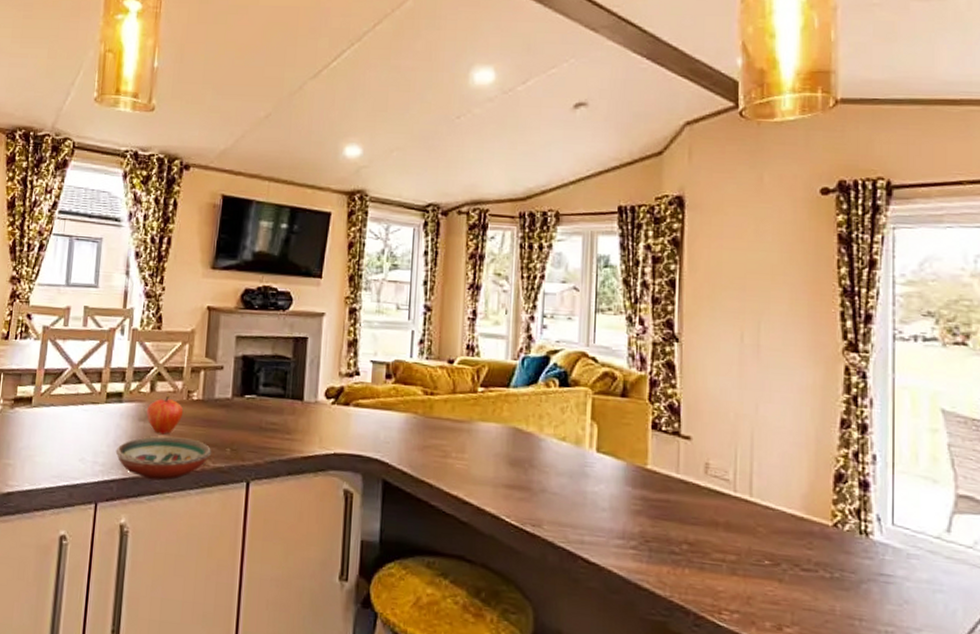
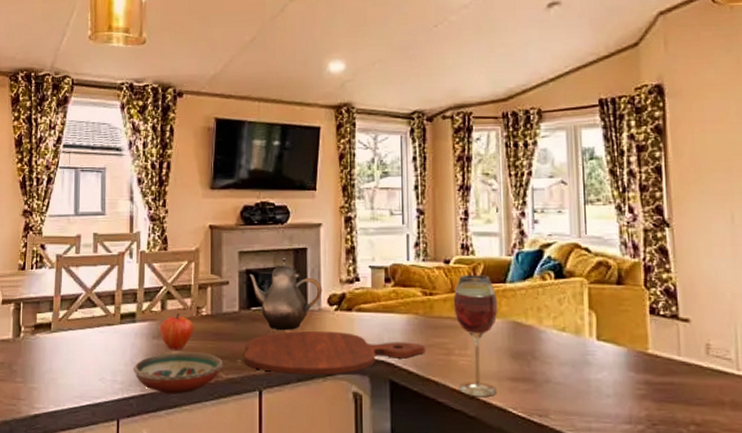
cutting board: none [232,422,422,471] -> present [243,330,425,376]
teapot: none [244,345,321,421] -> present [248,257,323,330]
wineglass: none [453,376,500,503] -> present [453,275,498,396]

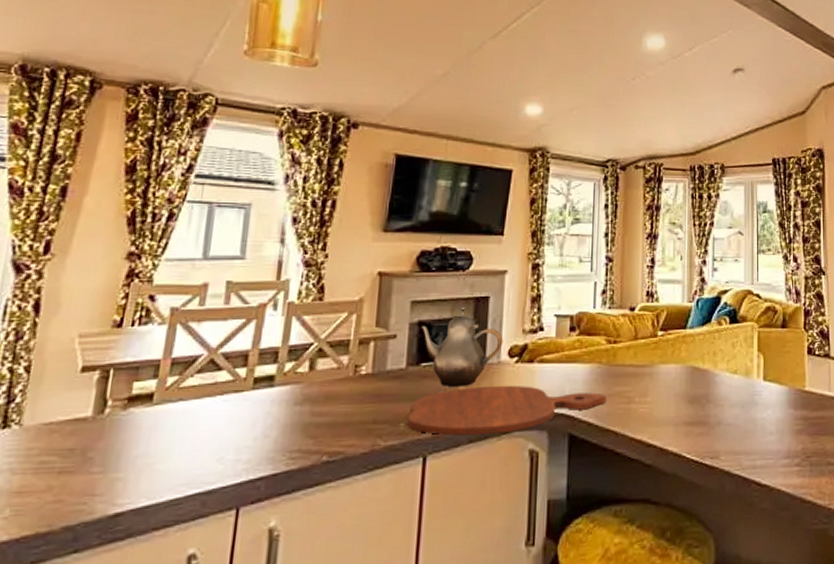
decorative bowl: present [133,352,224,395] -> none [264,418,383,471]
fruit: present [159,313,194,350] -> none [303,373,350,418]
wineglass: present [453,275,498,396] -> none [636,322,678,444]

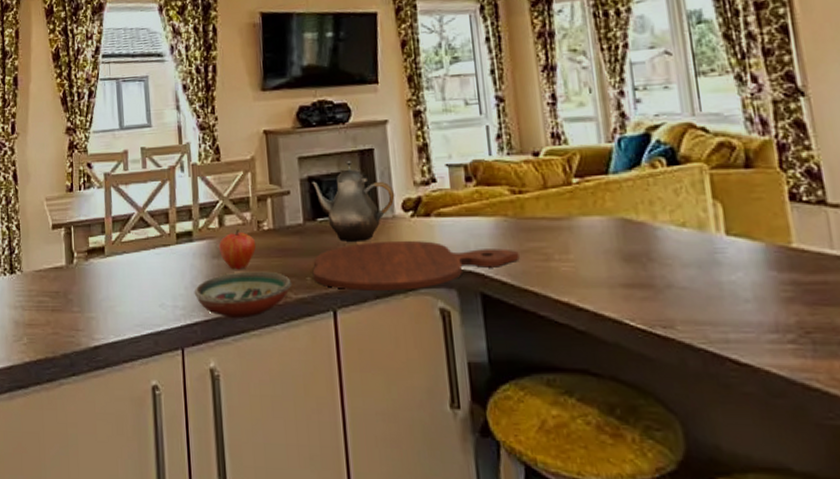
decorative bowl: none [264,418,383,471] -> present [194,271,292,319]
fruit: none [303,373,350,418] -> present [218,228,257,270]

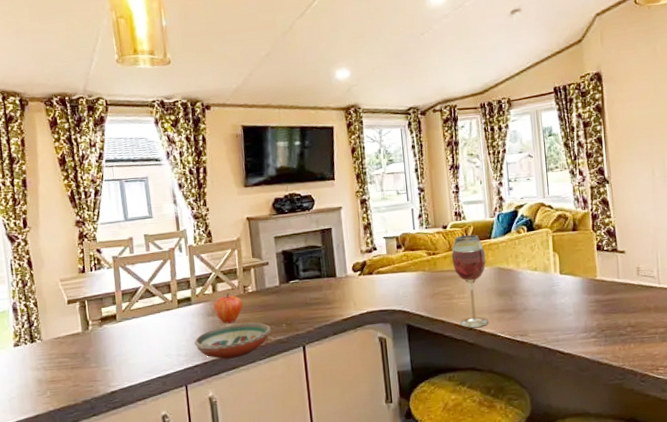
teapot: present [310,160,395,242] -> none [284,237,347,297]
cutting board: present [312,240,520,292] -> none [287,291,433,331]
wineglass: none [546,167,608,307] -> present [451,234,488,328]

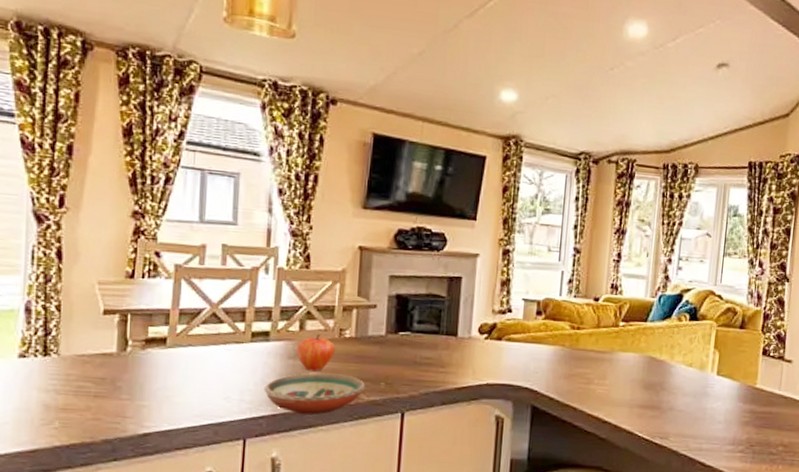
wineglass: present [451,234,488,328] -> none [594,312,638,421]

